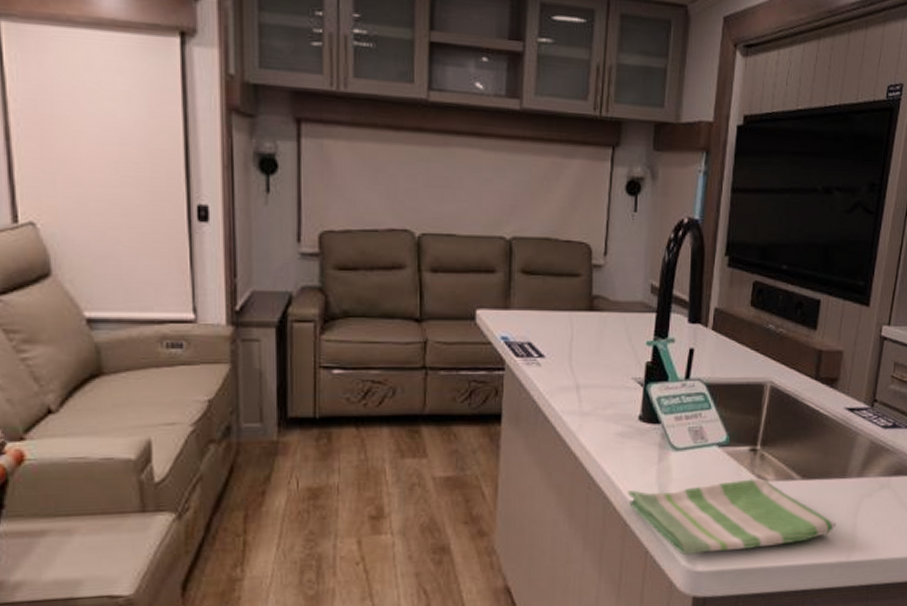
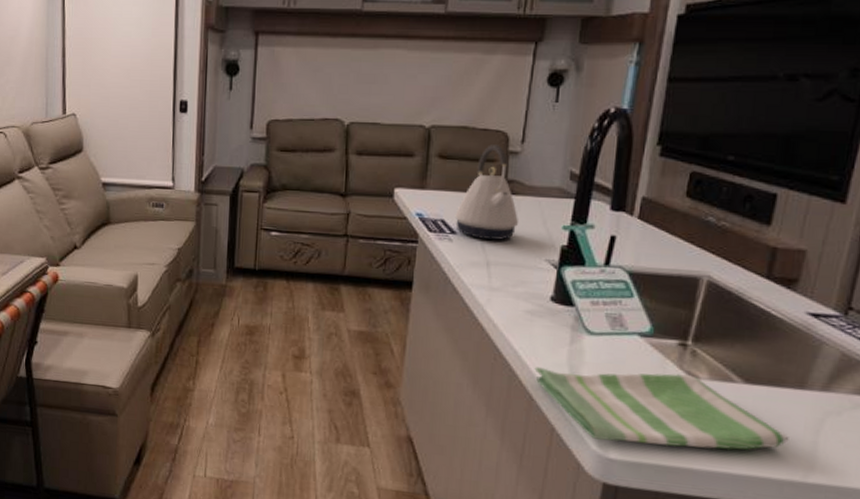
kettle: none [542,258,605,361] -> present [455,145,518,240]

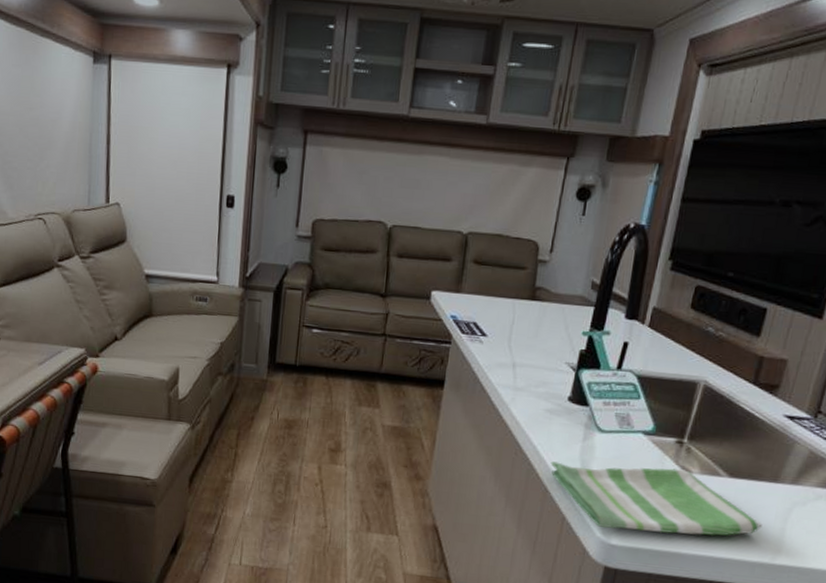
kettle: present [455,145,518,240] -> none [486,253,544,343]

